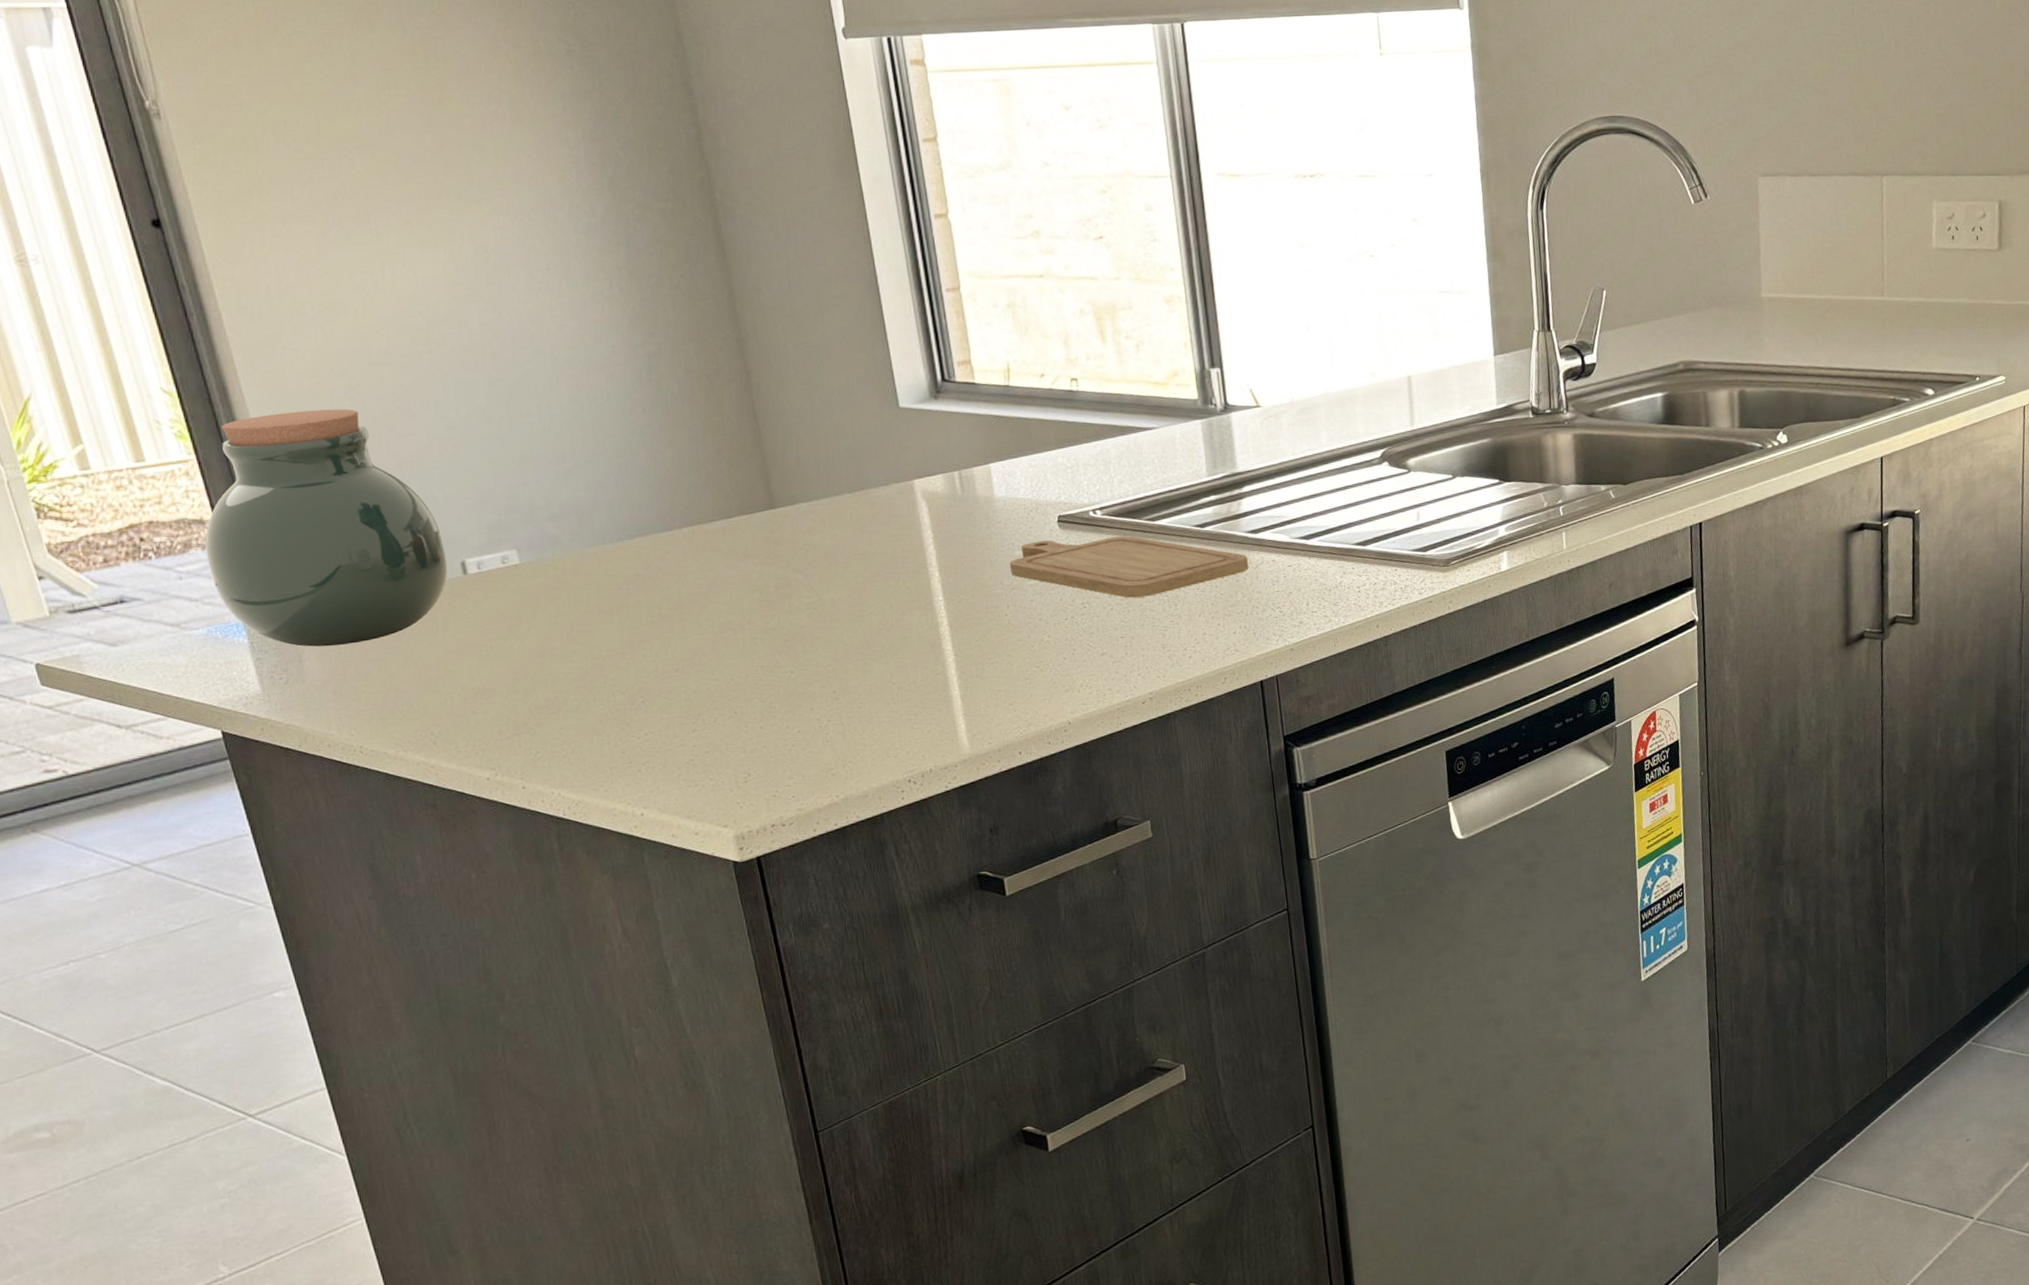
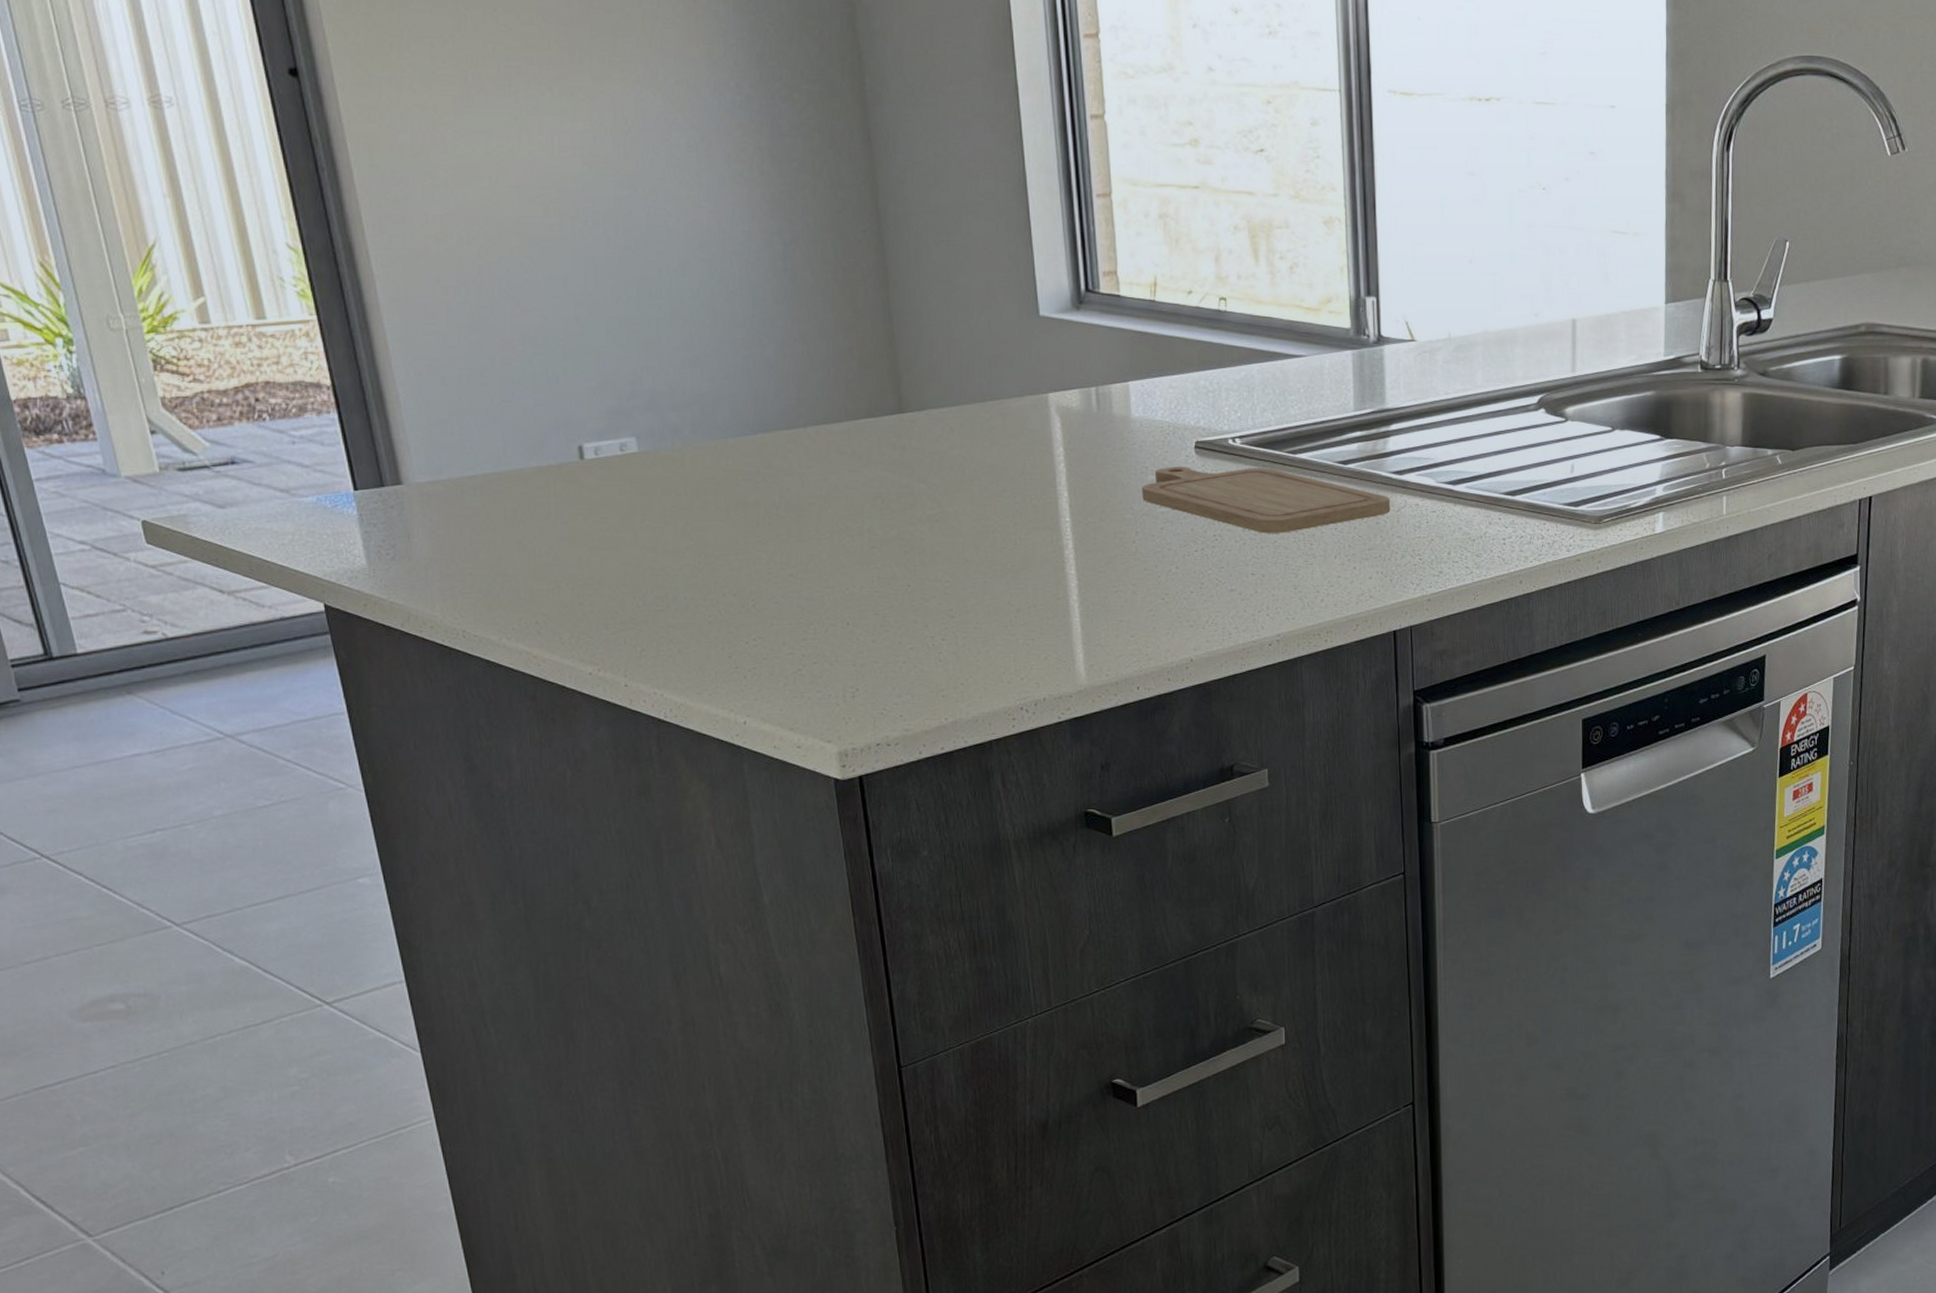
jar: present [205,409,448,647] -> none [321,277,565,523]

